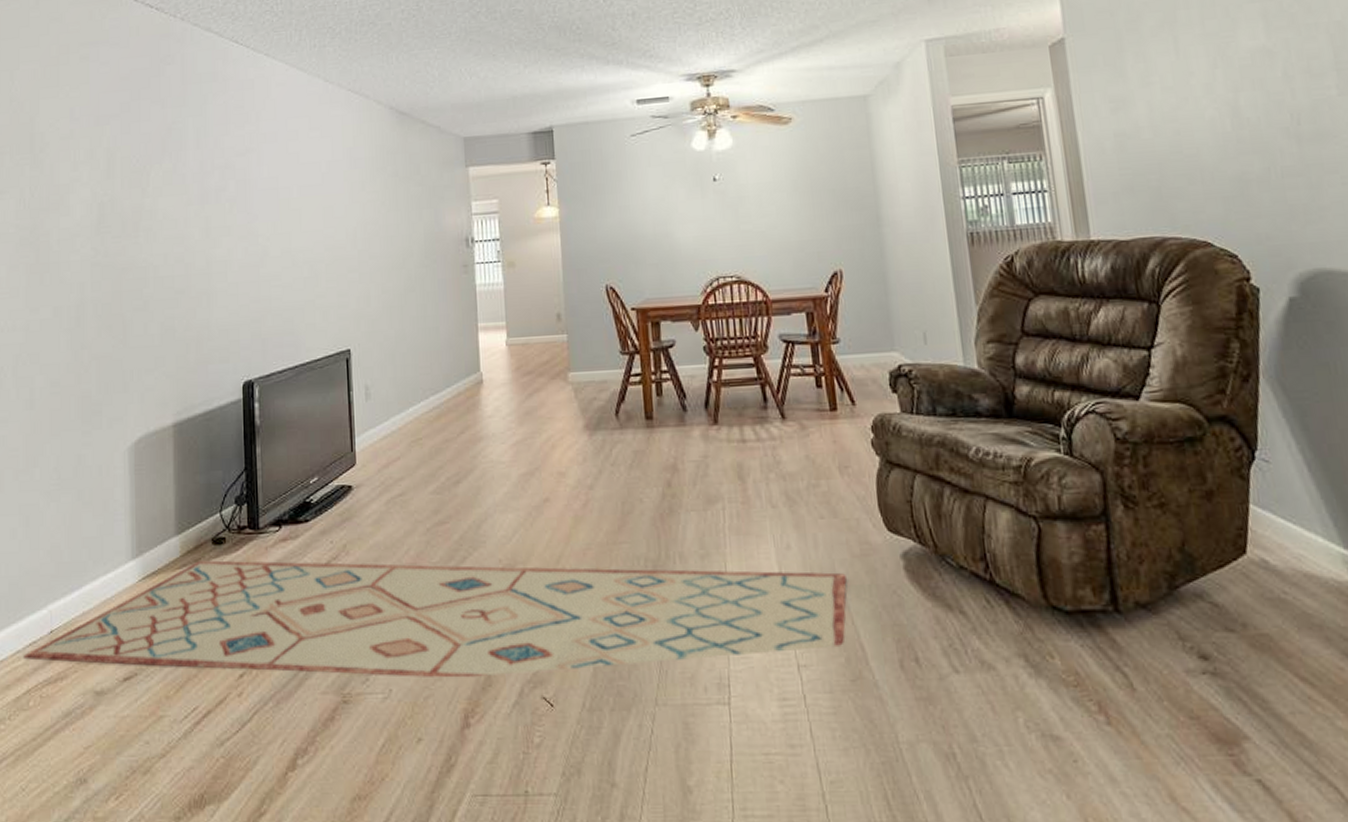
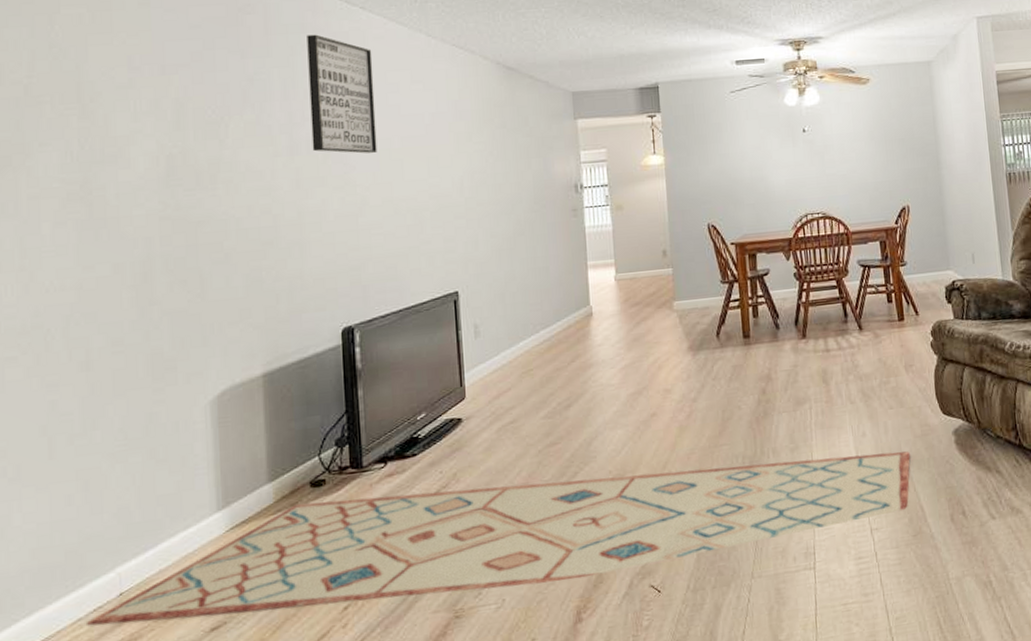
wall art: none [218,82,278,203] -> present [307,34,377,154]

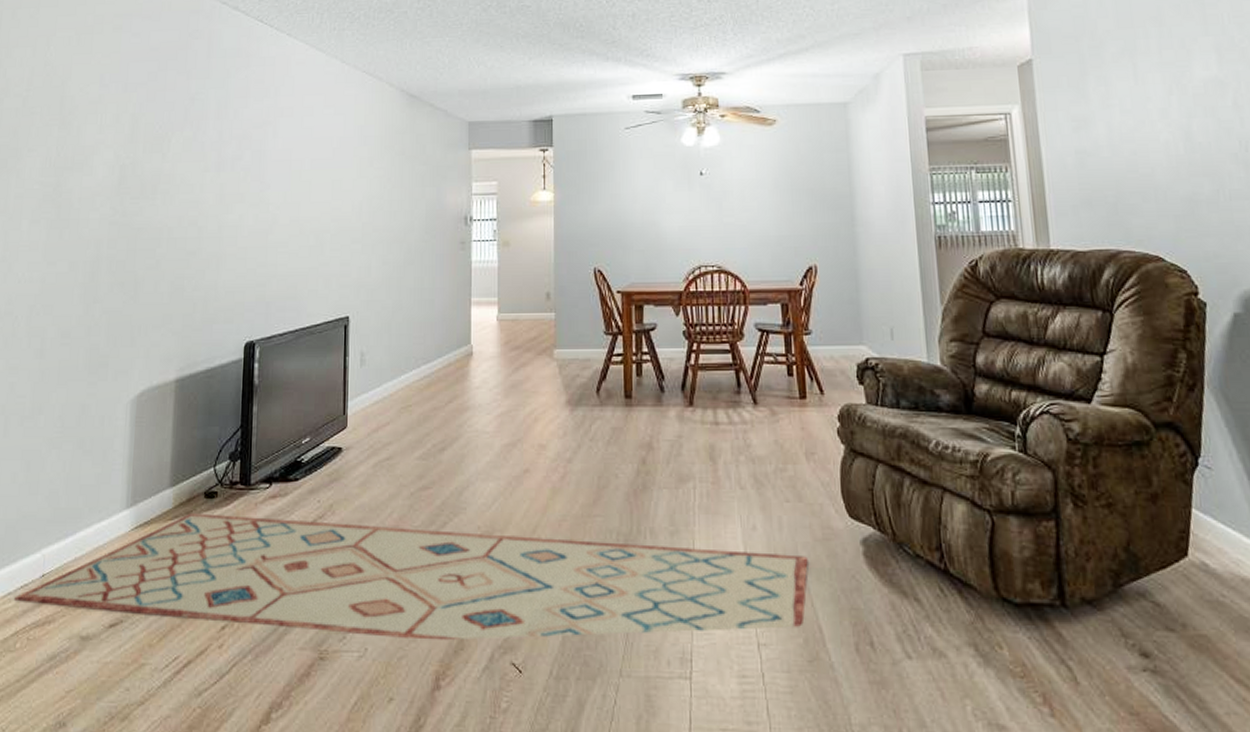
wall art: present [307,34,377,154] -> none [236,58,294,173]

